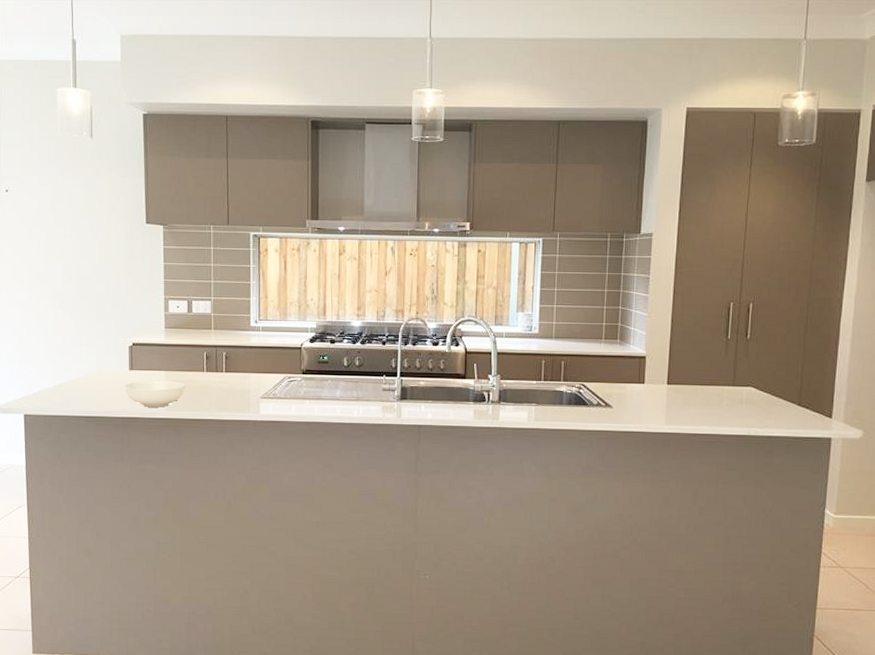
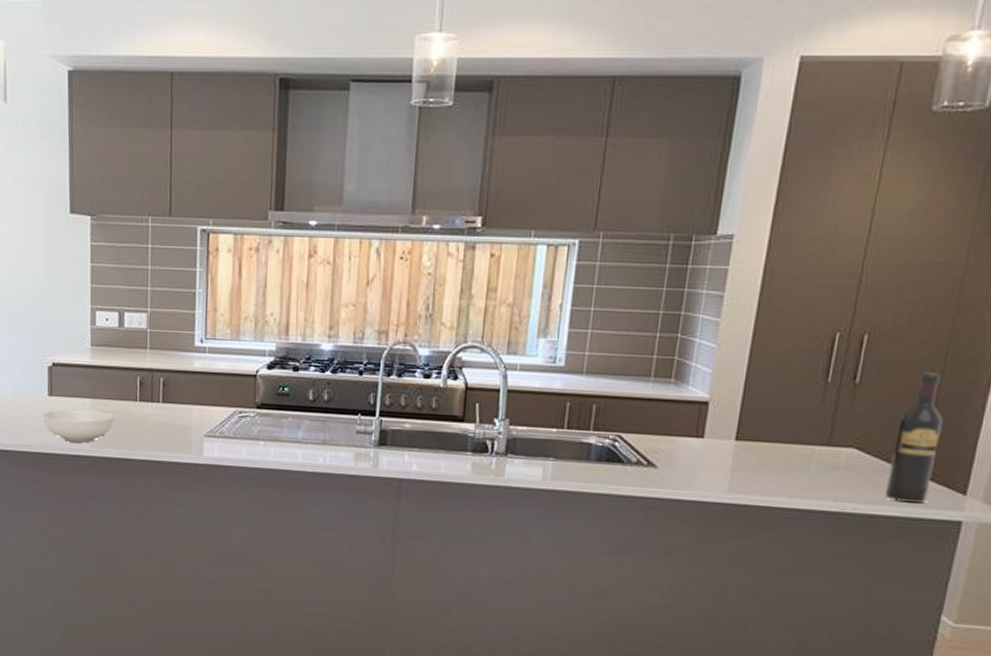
wine bottle: none [777,328,810,426] -> present [885,371,943,504]

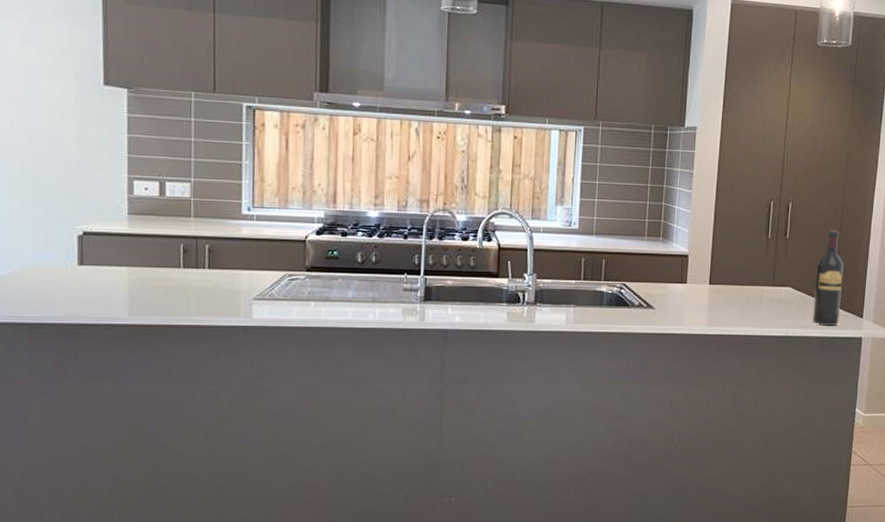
bowl: present [42,409,116,443] -> none [71,278,157,311]

